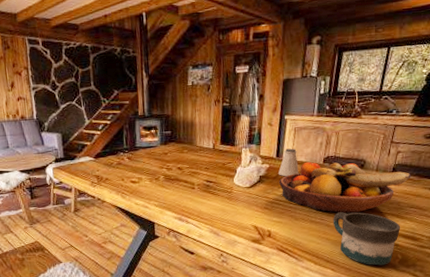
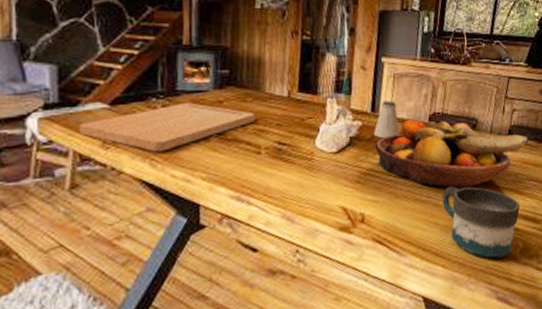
cutting board: none [77,155,190,188] -> present [80,103,255,152]

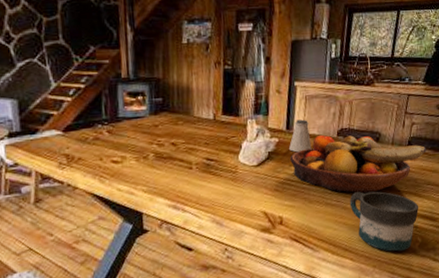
cutting board: present [80,103,255,152] -> none [39,127,186,170]

